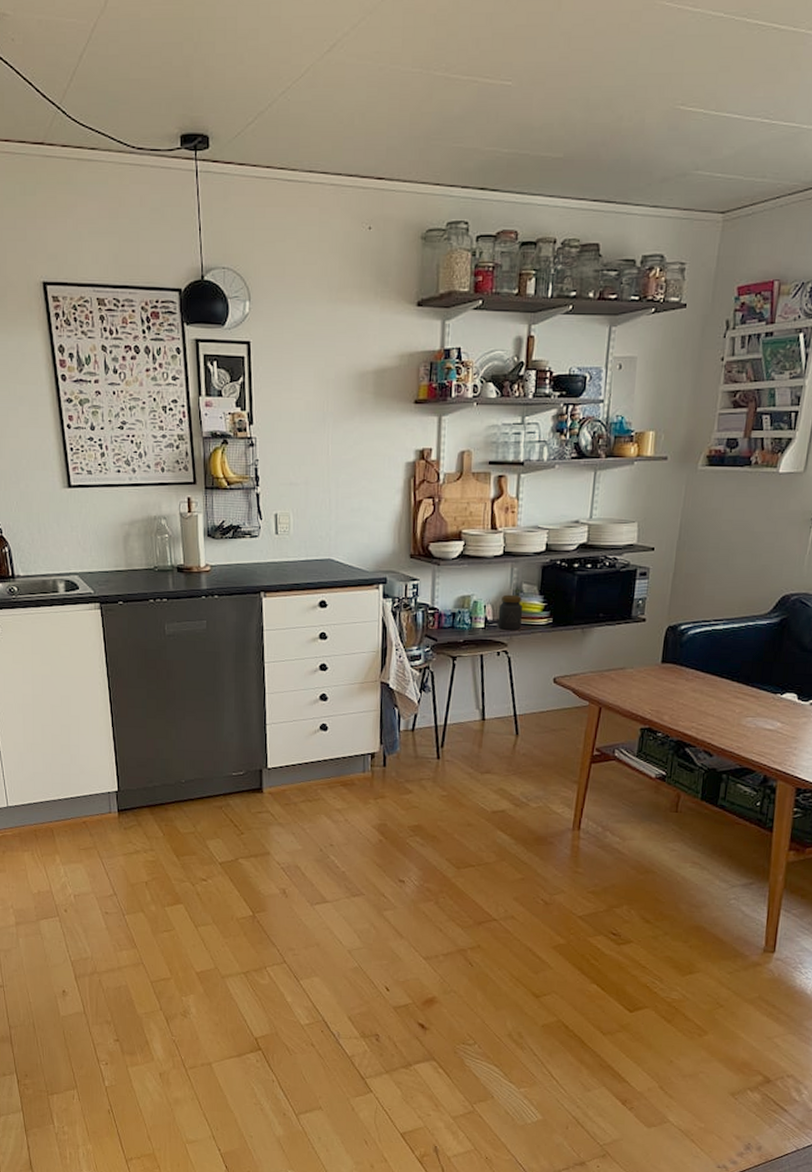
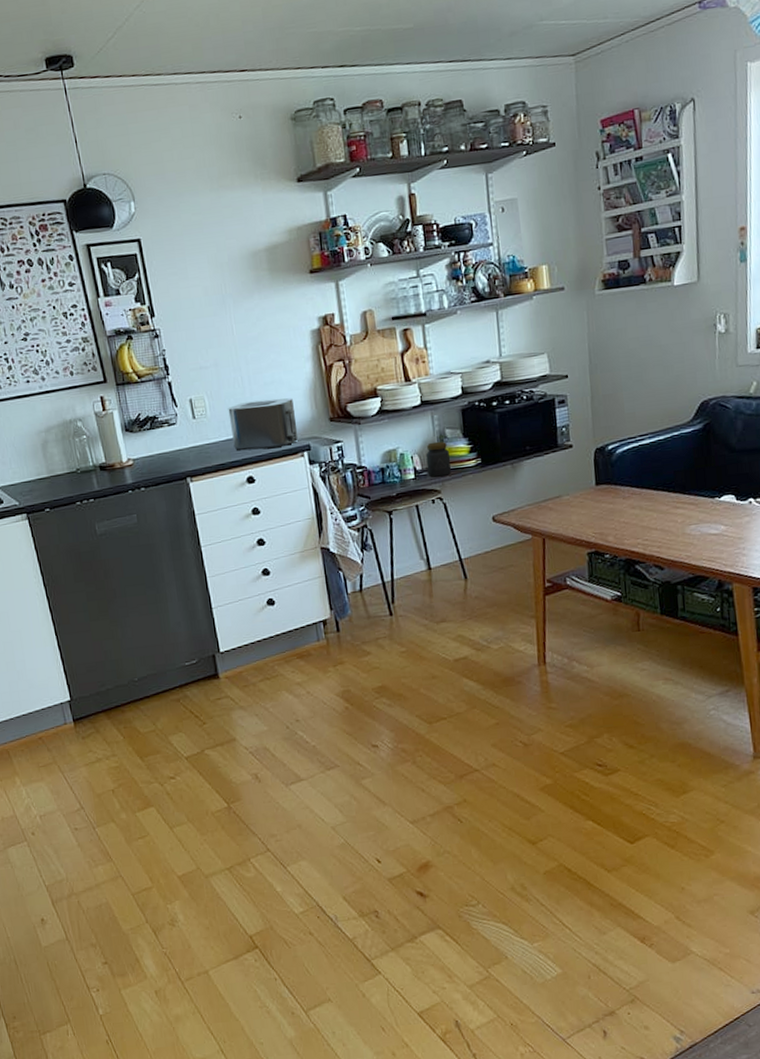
toaster: none [311,525,377,578] -> present [228,398,299,452]

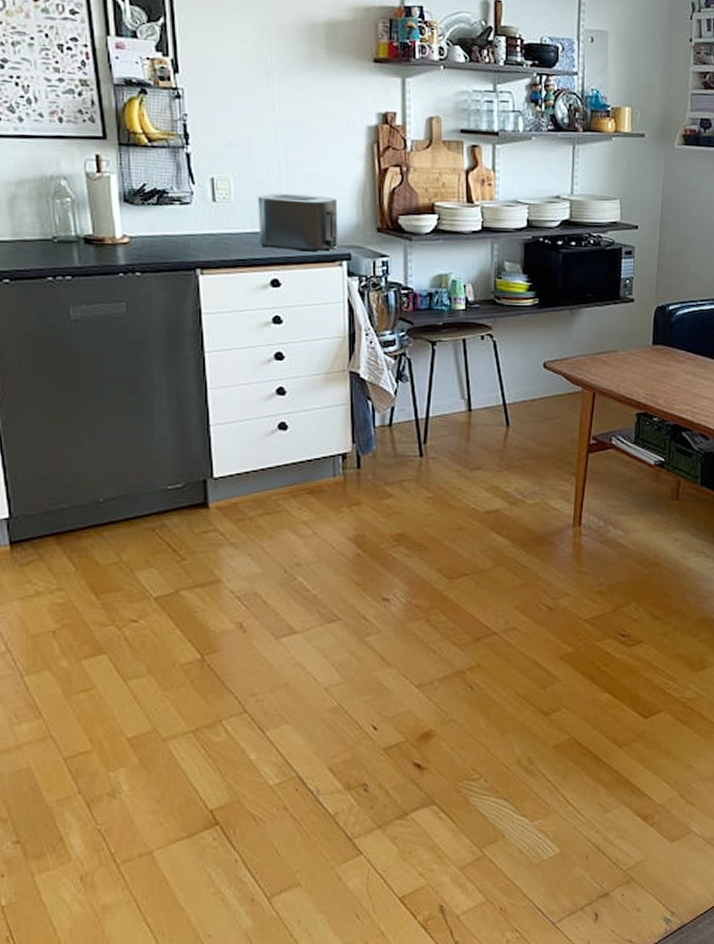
jar: present [425,441,451,479] -> none [480,273,505,313]

